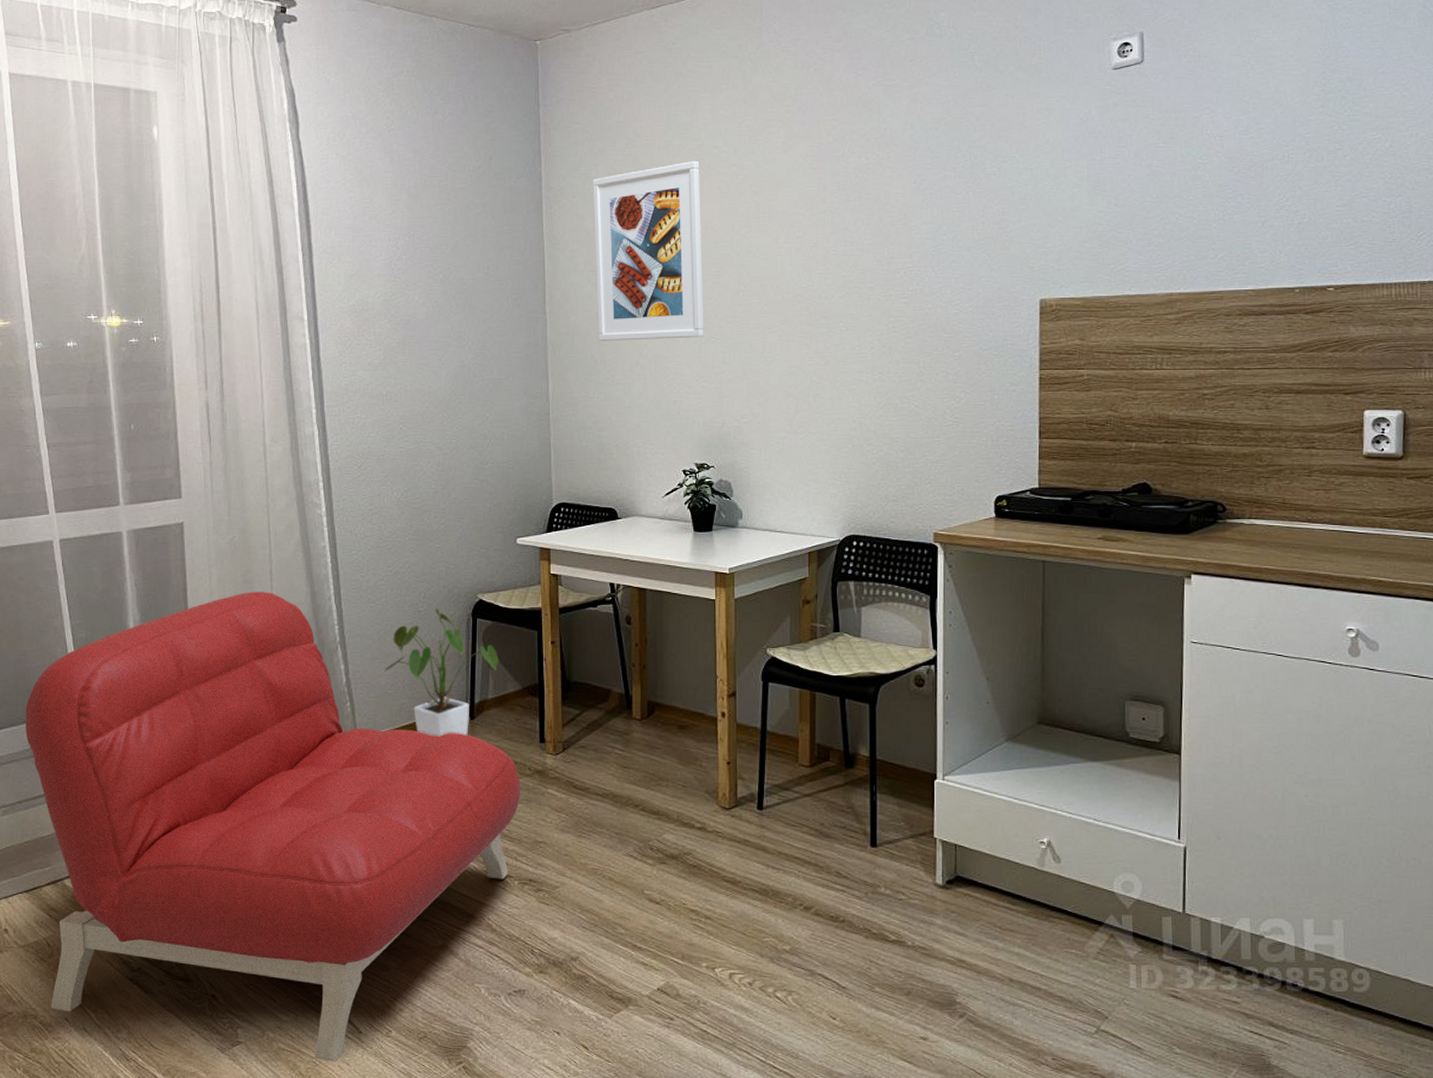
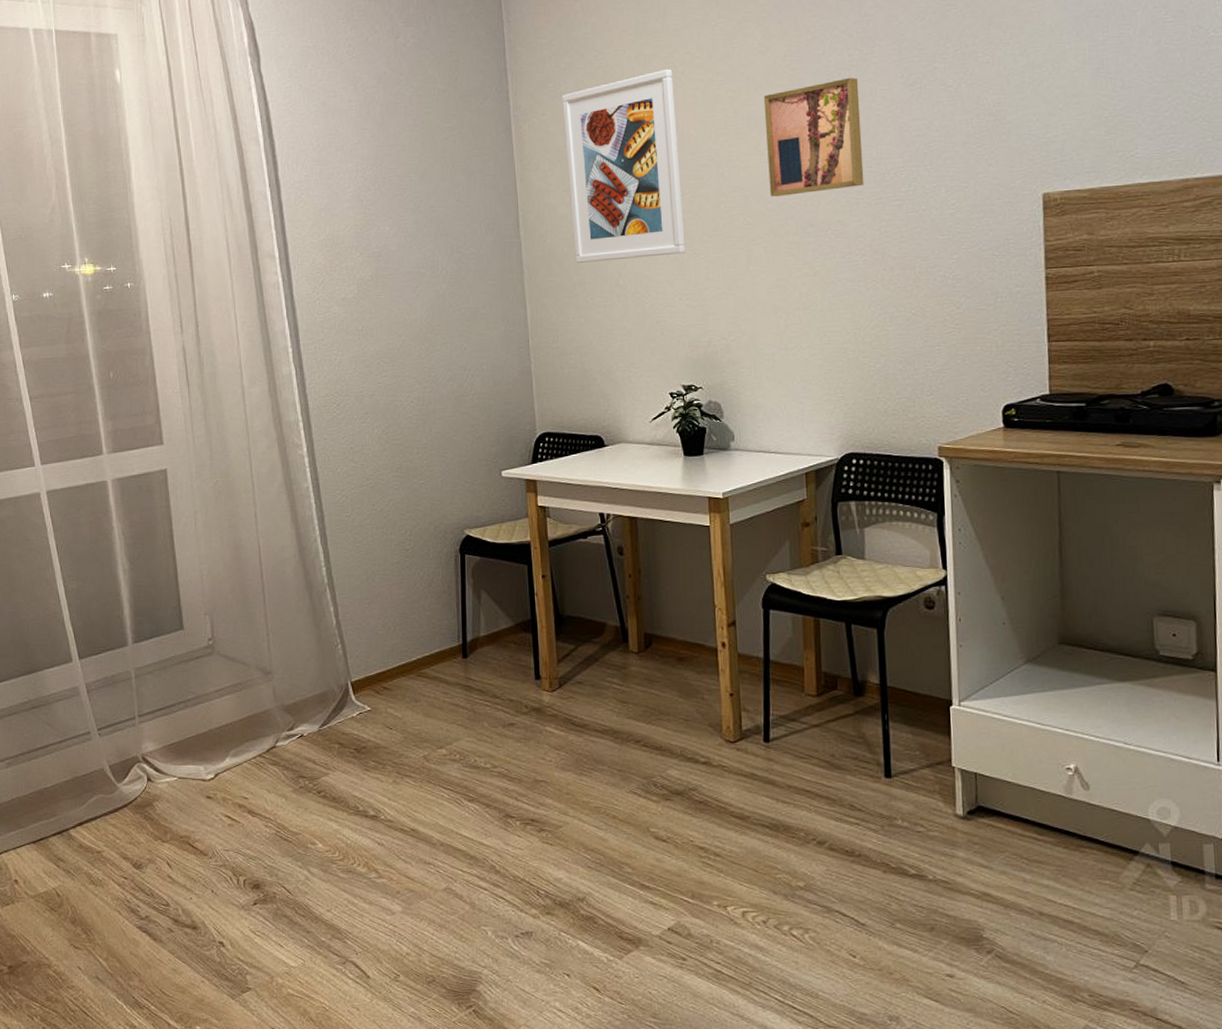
armchair: present [25,591,520,1062] -> none [23,535,518,1007]
house plant: present [384,608,499,737] -> none [374,546,490,676]
wall art: none [784,179,876,288] -> present [763,77,864,197]

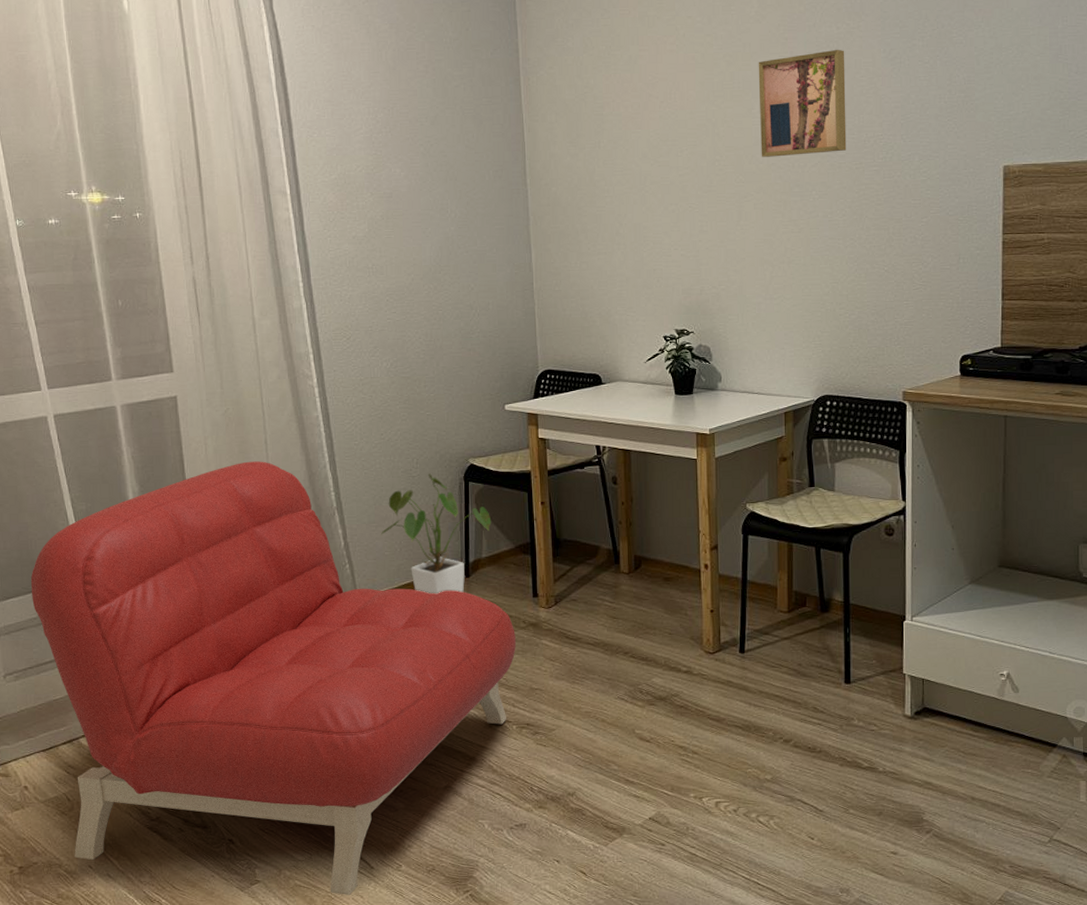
armchair: none [23,535,518,1007] -> present [31,461,516,895]
house plant: none [374,546,490,676] -> present [381,473,492,594]
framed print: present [562,68,686,263] -> none [569,31,682,212]

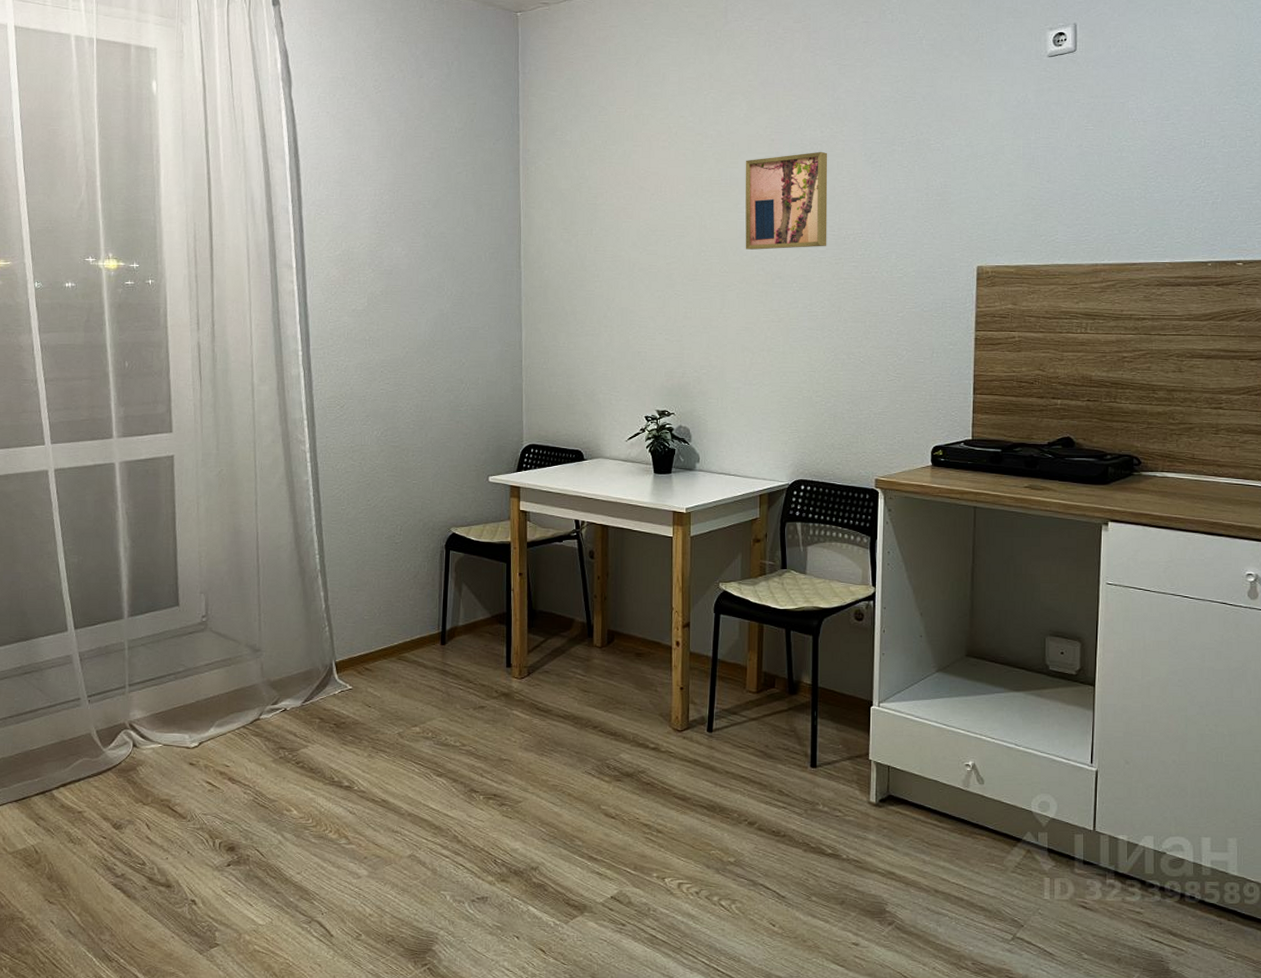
armchair: present [31,461,516,895] -> none [18,522,487,963]
house plant: present [381,473,492,594] -> none [362,541,470,660]

